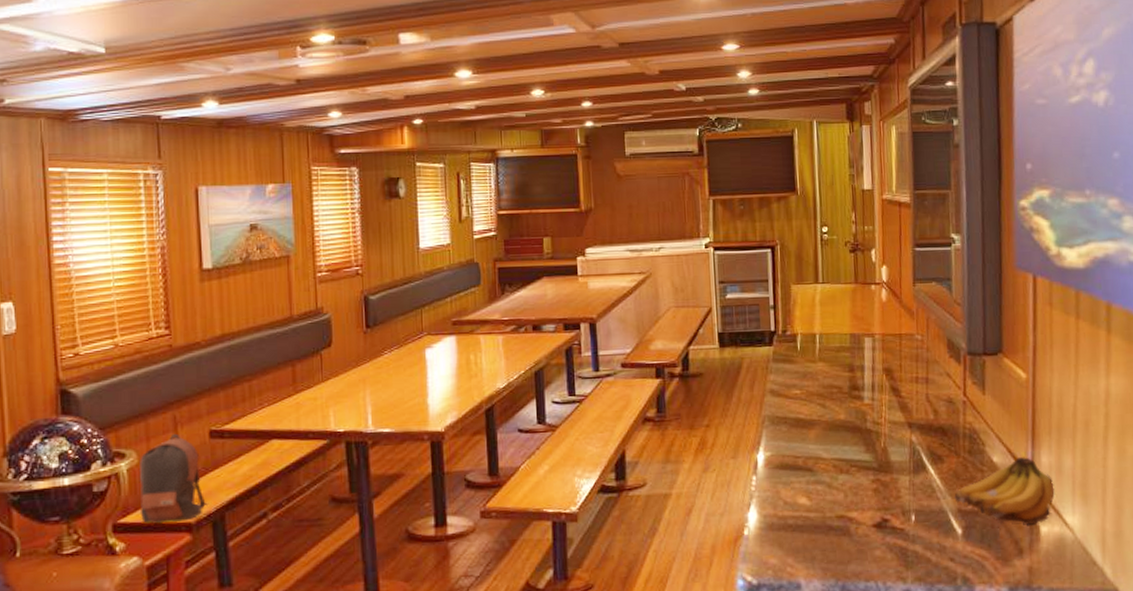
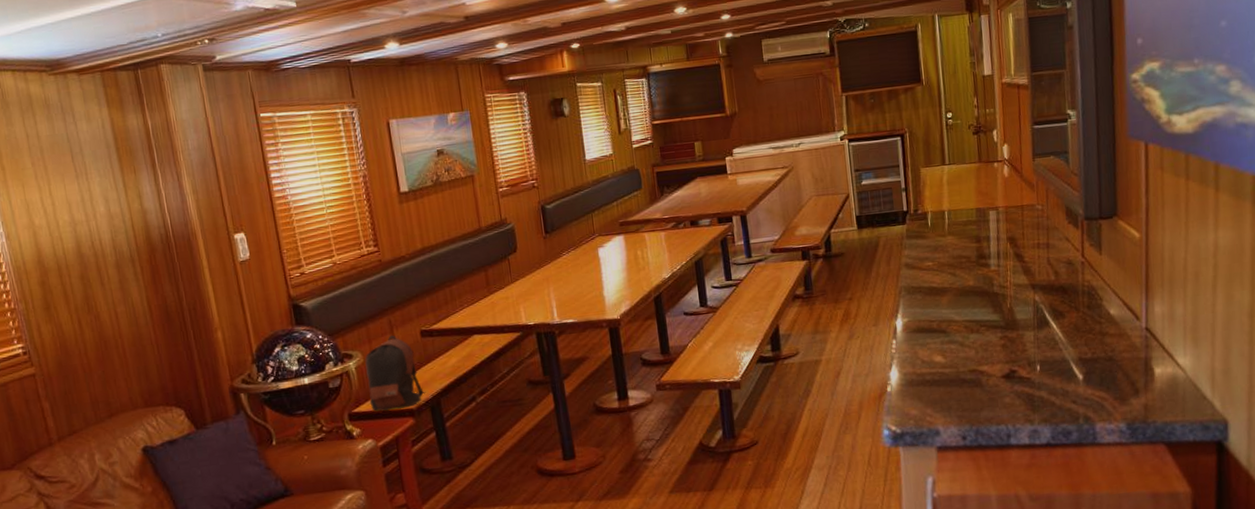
fruit: present [954,457,1055,525] -> none [1075,308,1167,368]

